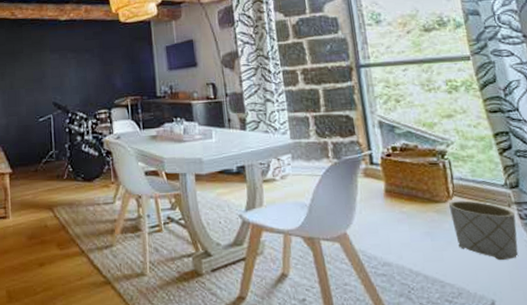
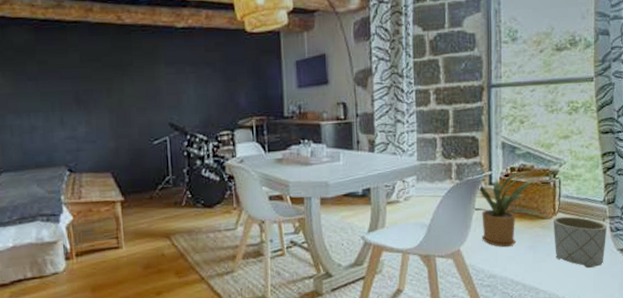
house plant: none [335,151,436,233] -> present [457,171,543,248]

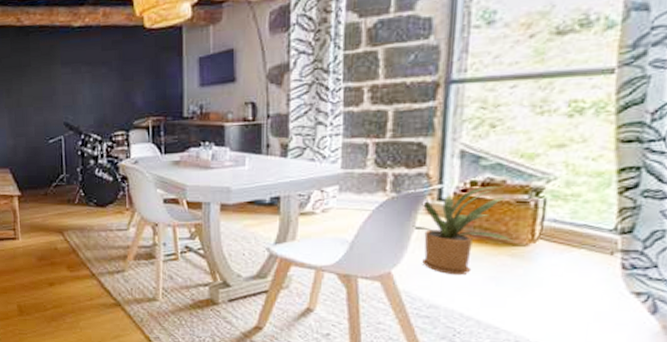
planter: present [554,216,606,268] -> none [528,245,616,311]

